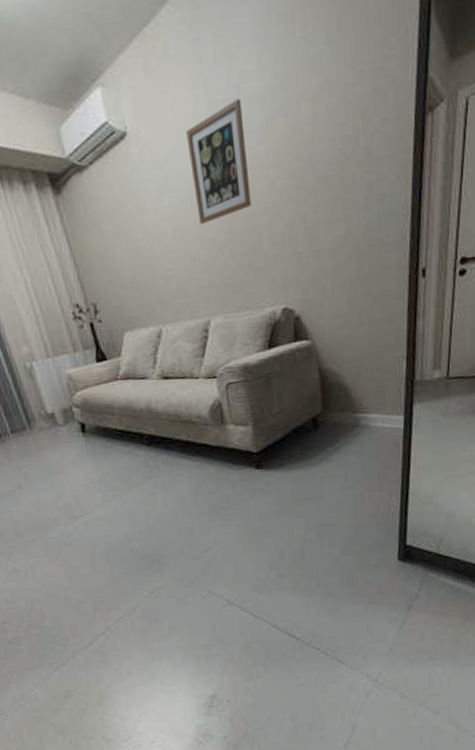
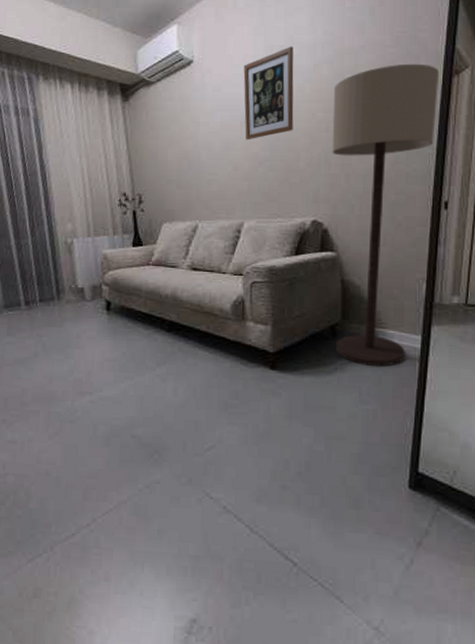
floor lamp: none [291,102,411,453] -> present [332,63,440,367]

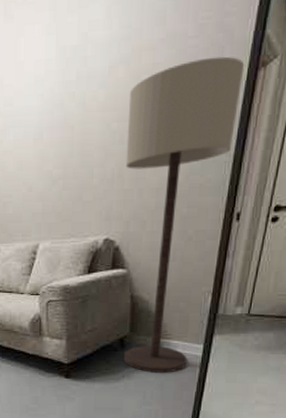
wall art: present [243,46,294,140] -> none [35,45,88,158]

